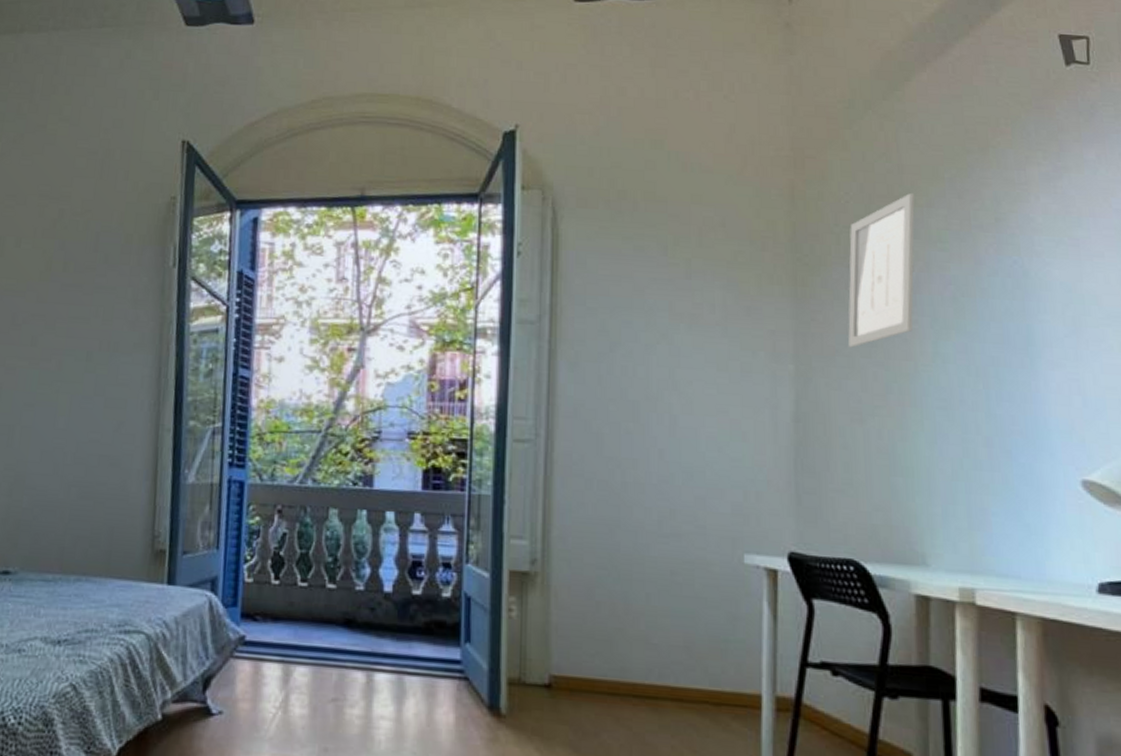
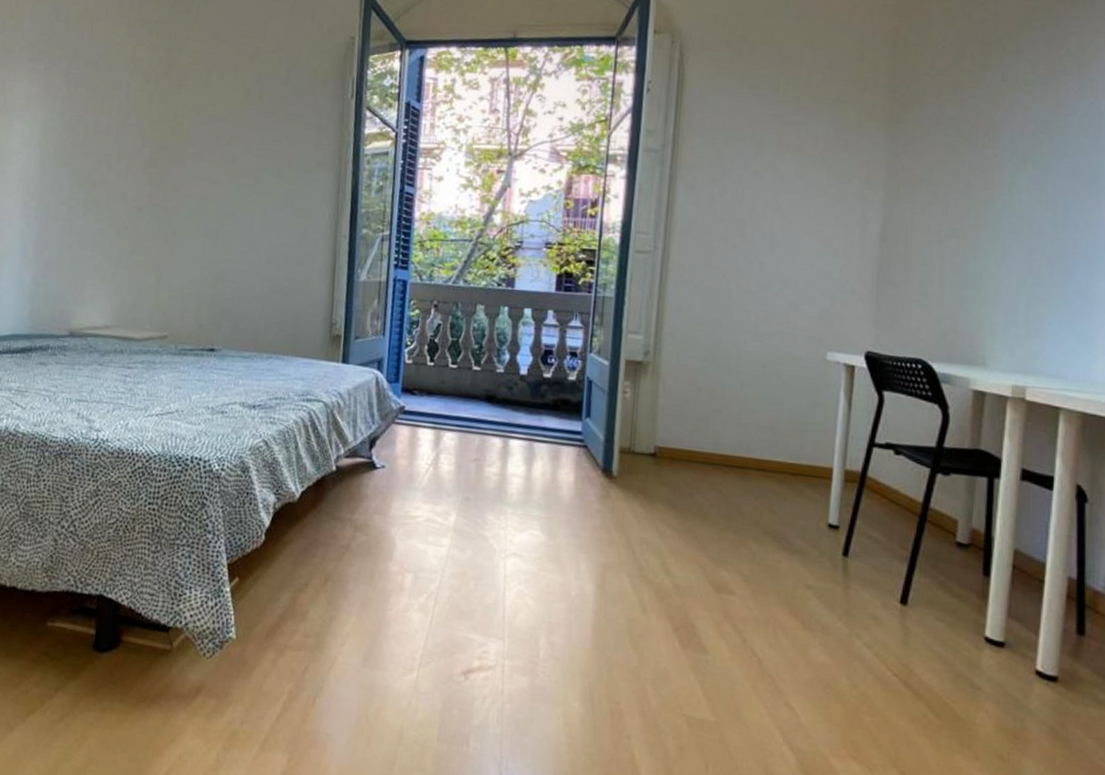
wall art: present [848,192,915,348] -> none [934,39,1006,178]

